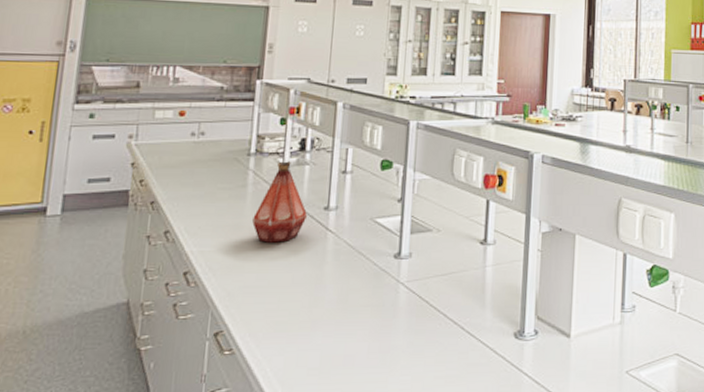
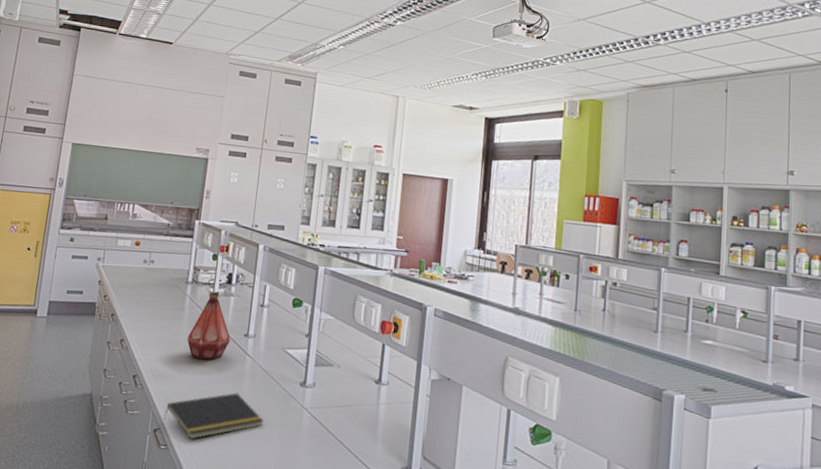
notepad: none [226,276,352,339] -> present [163,393,264,440]

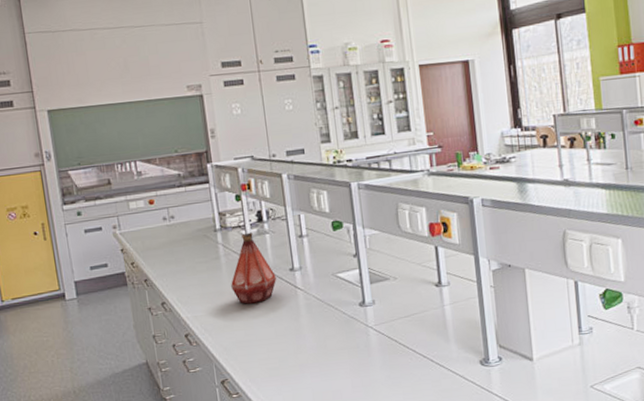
notepad: present [163,393,264,440] -> none [227,327,331,383]

